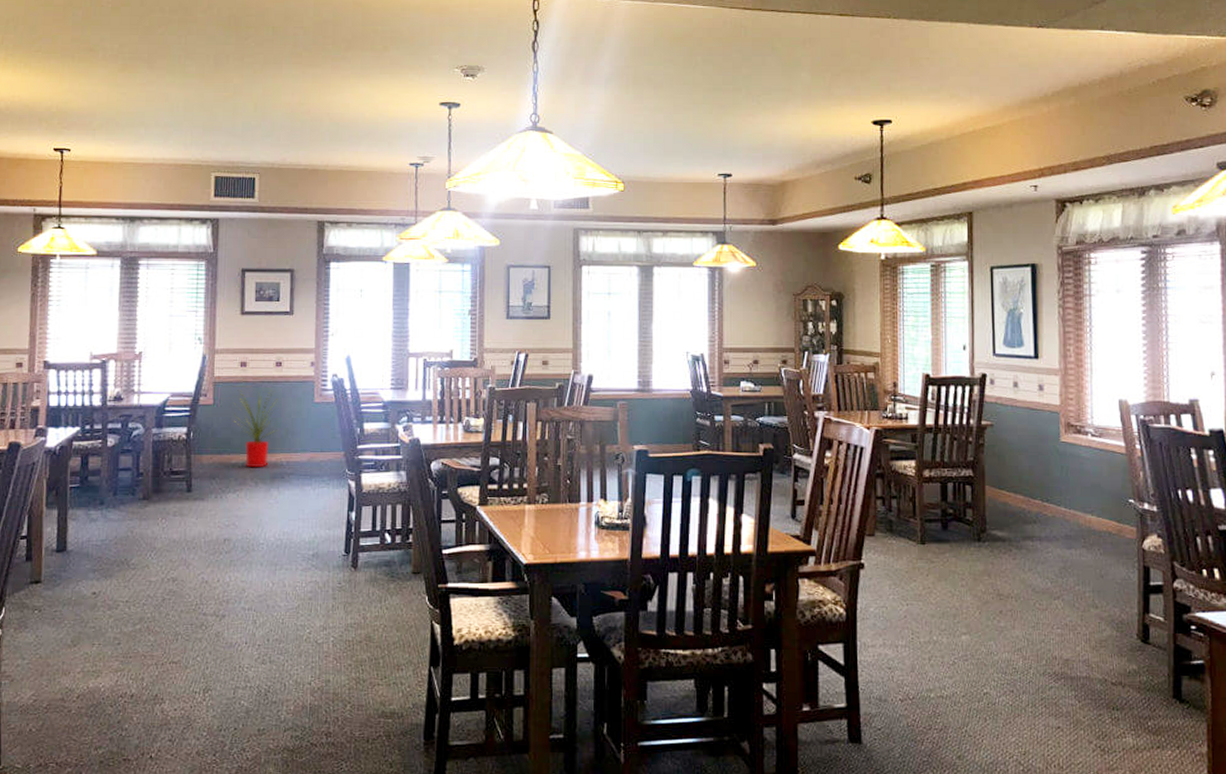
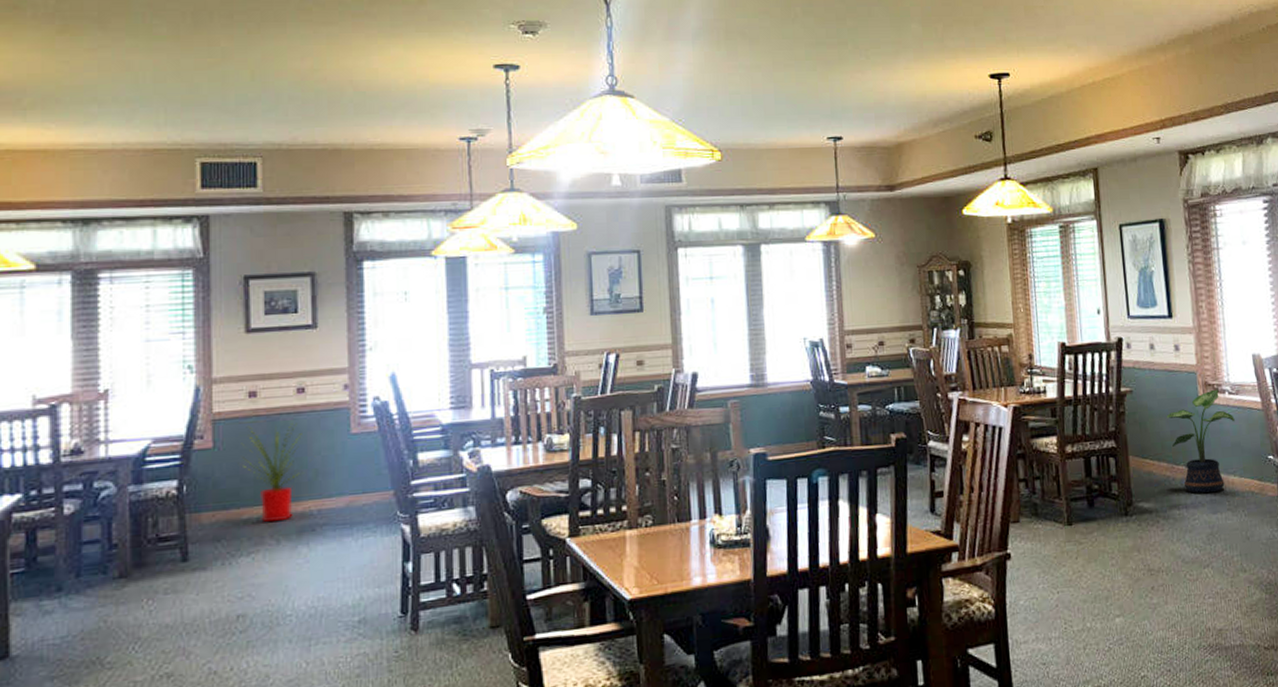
potted plant: none [1026,430,1096,529] -> present [1166,389,1235,494]

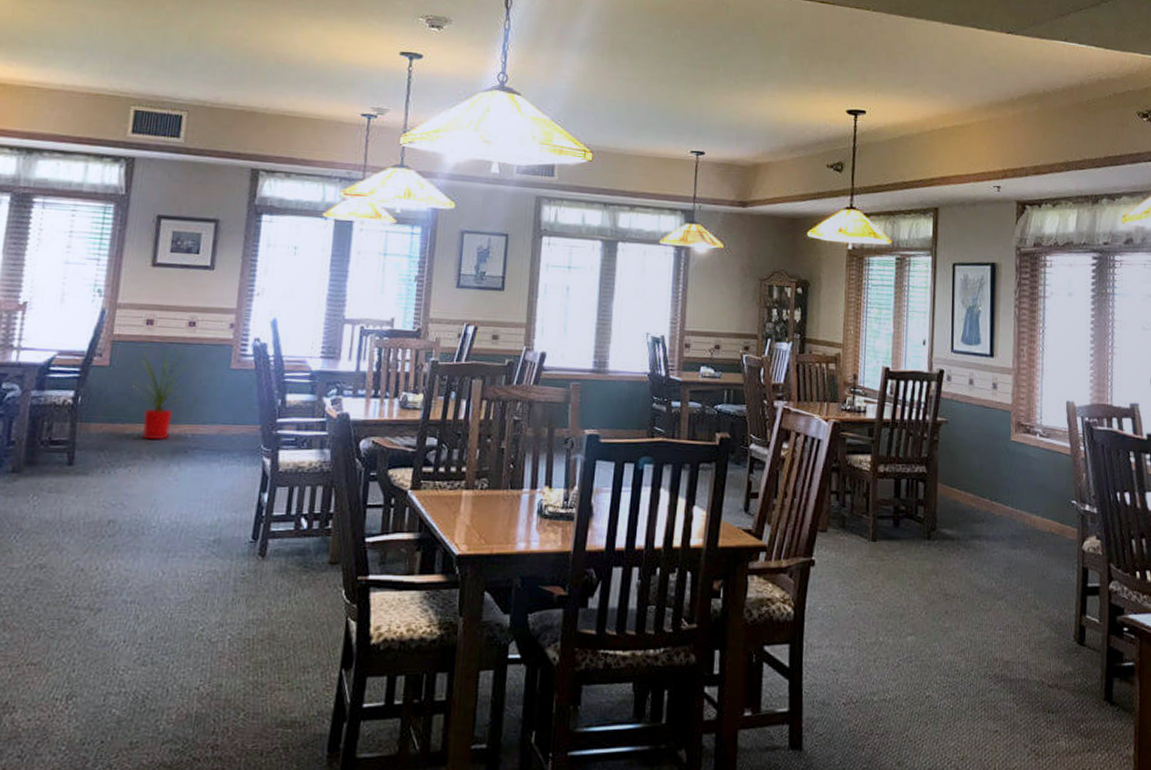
potted plant: present [1166,389,1235,494] -> none [977,430,1043,529]

